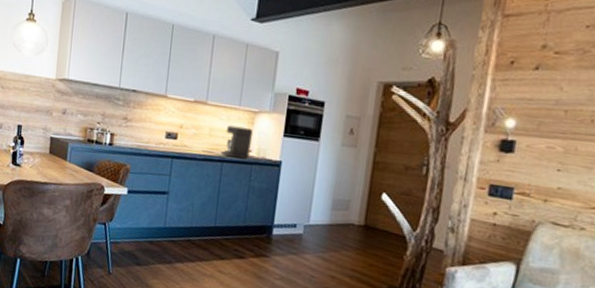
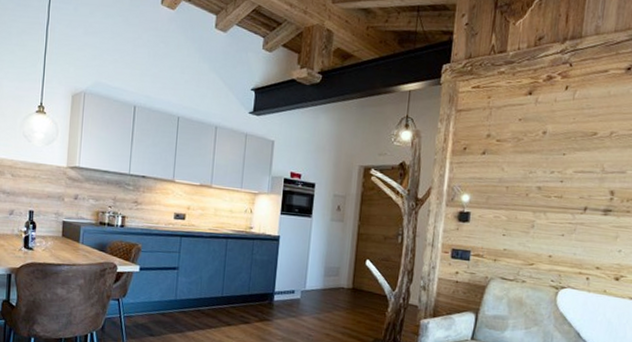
coffee maker: present [220,125,253,159] -> none [225,206,253,235]

